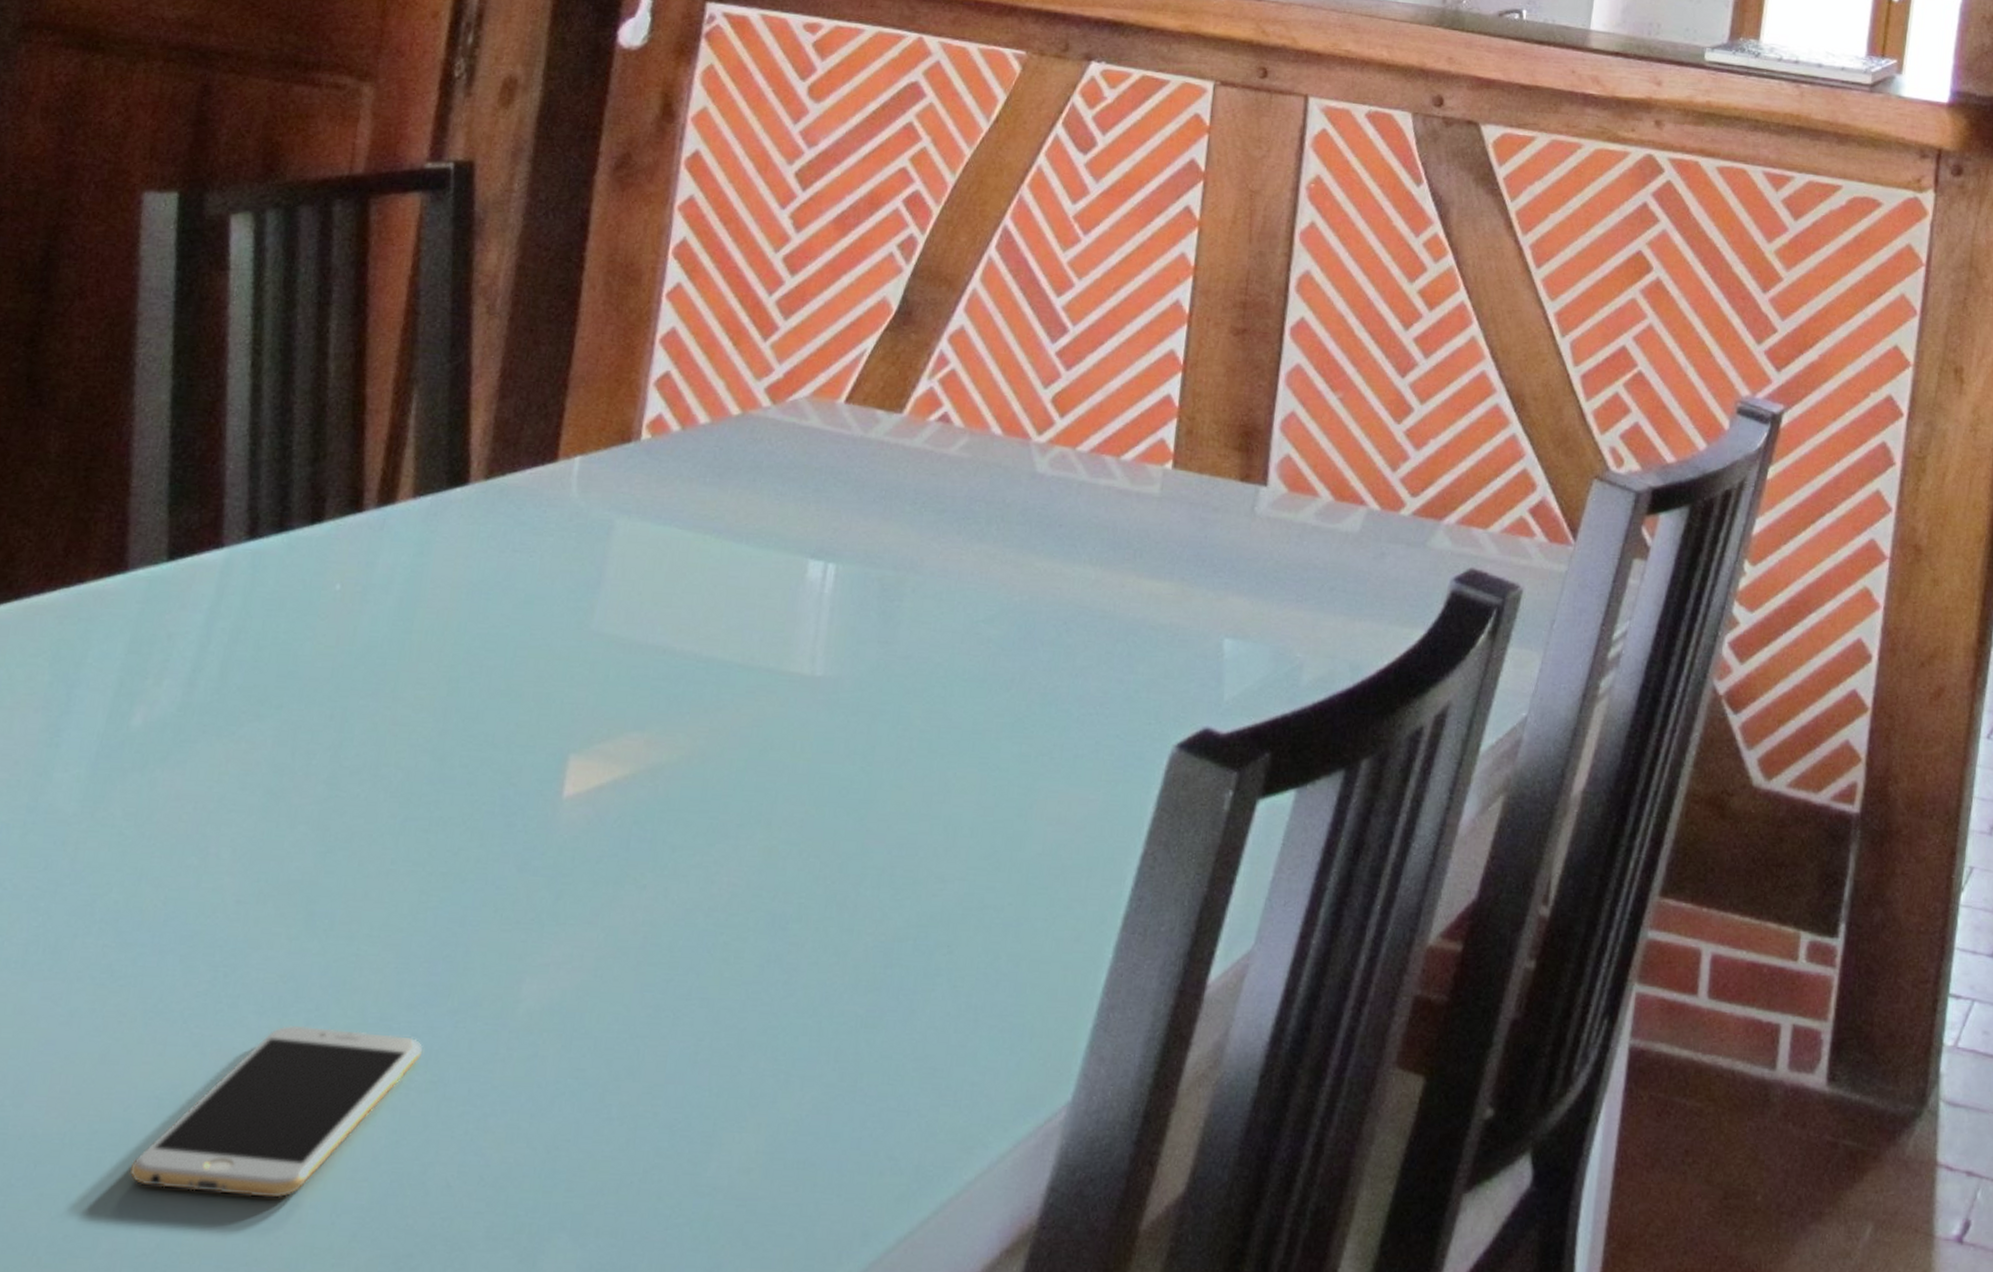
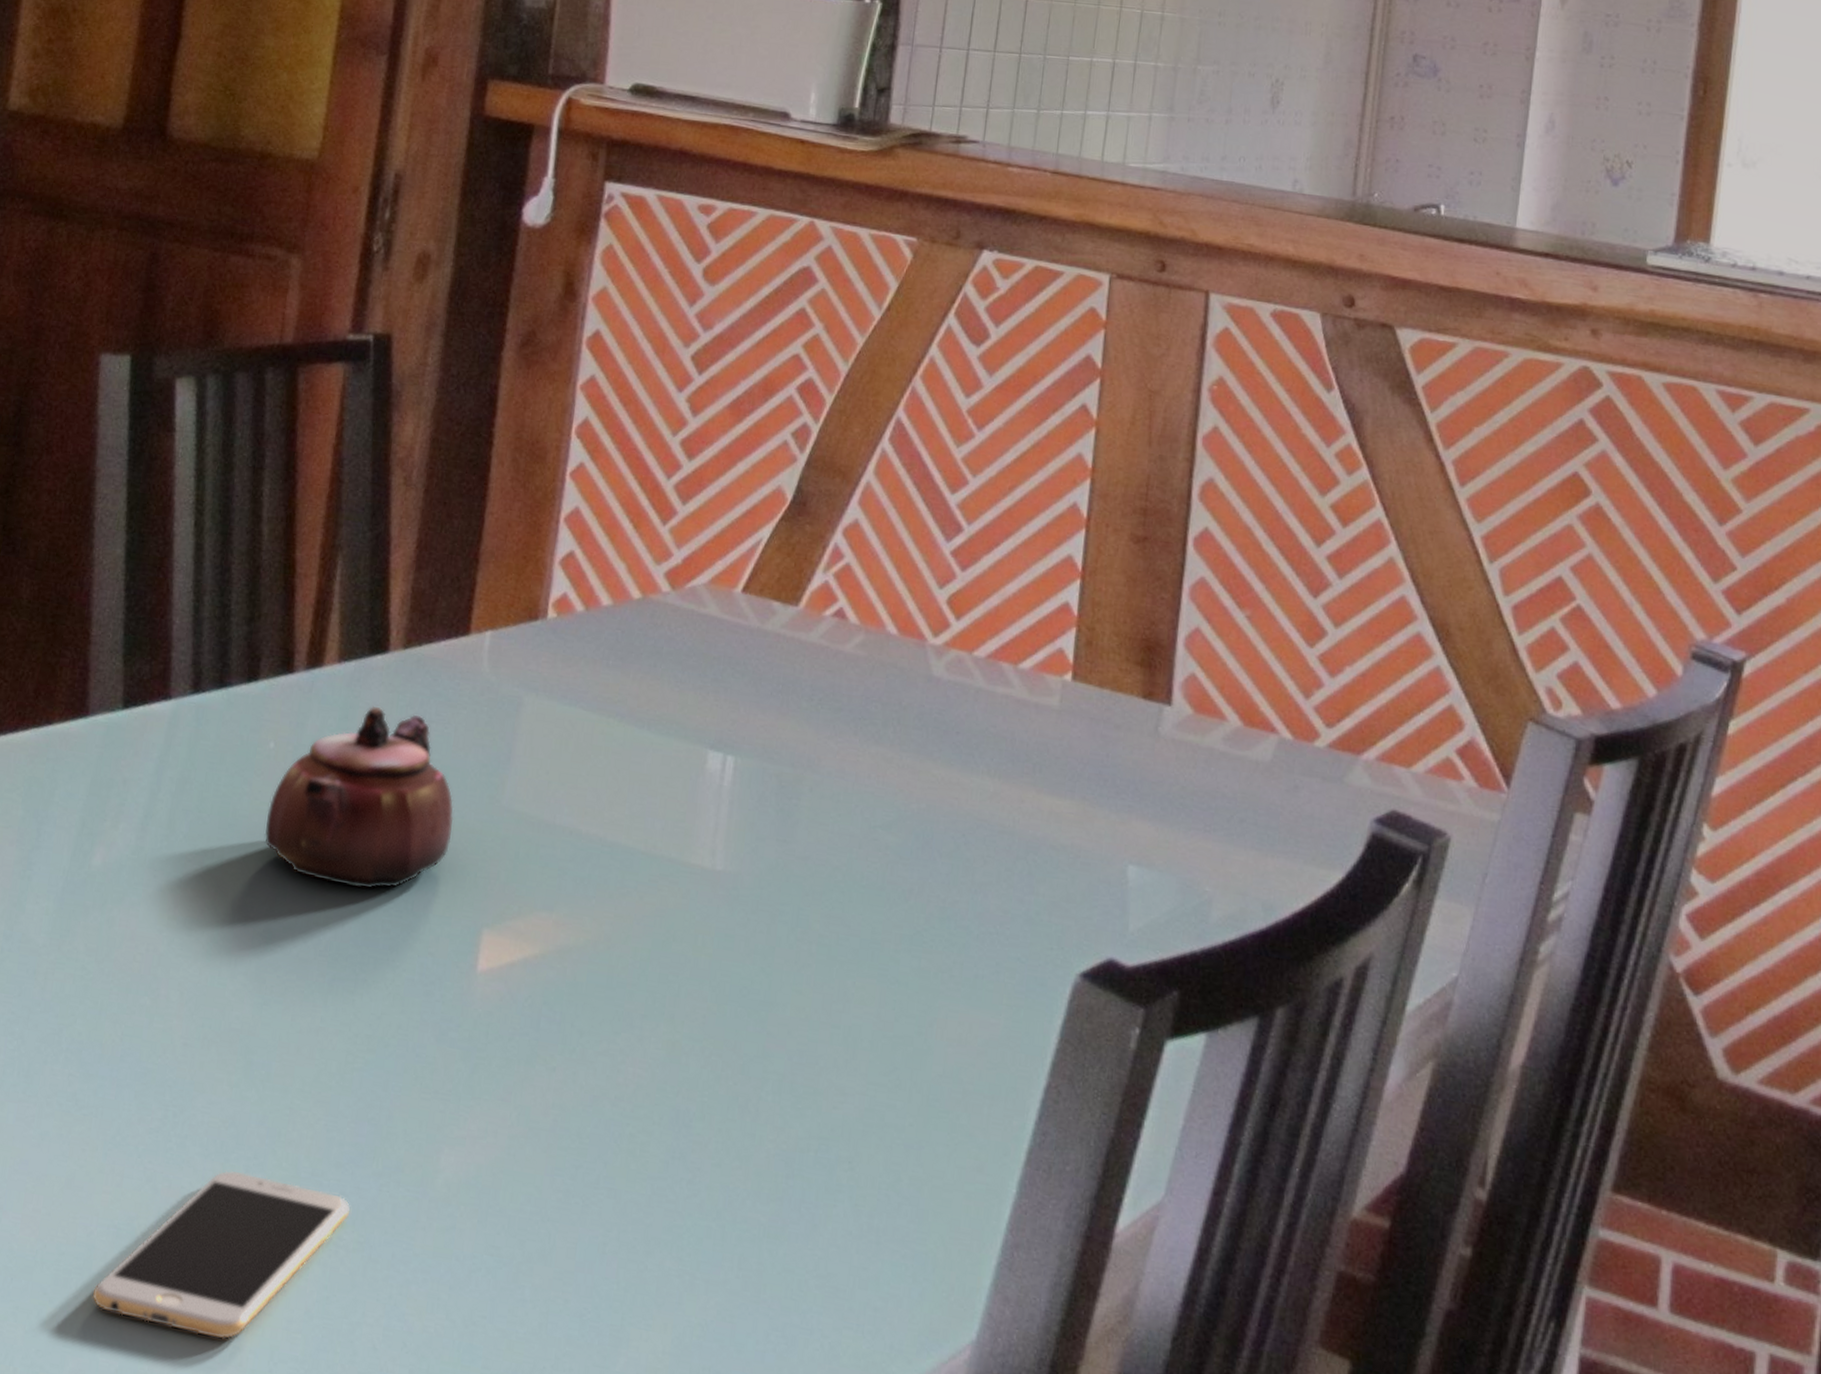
teapot: none [329,539,539,725] -> present [264,705,454,890]

